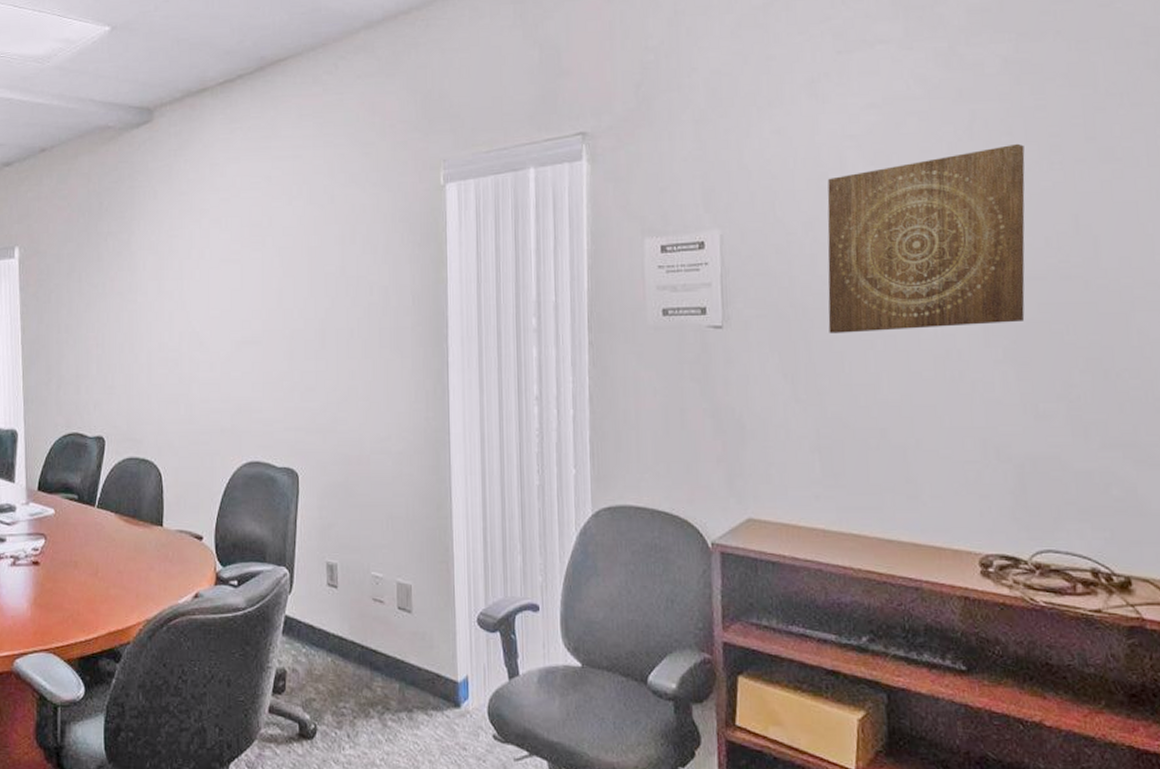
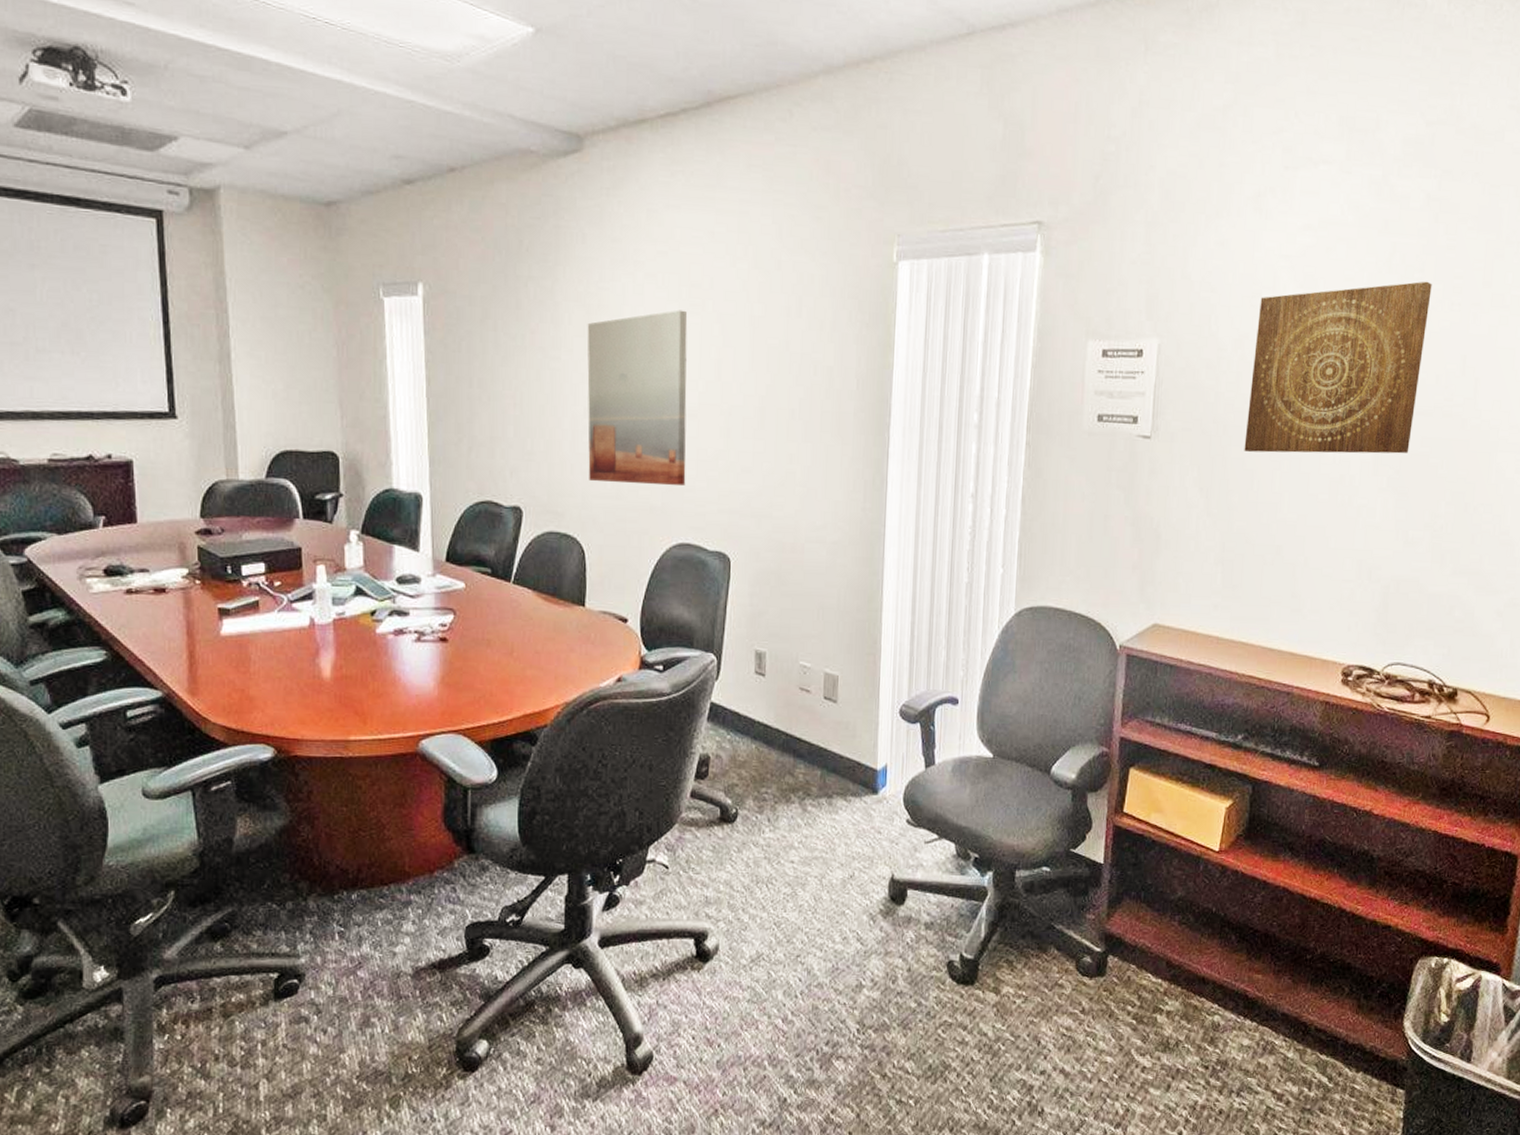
wall art: none [159,248,253,409] -> present [587,310,688,486]

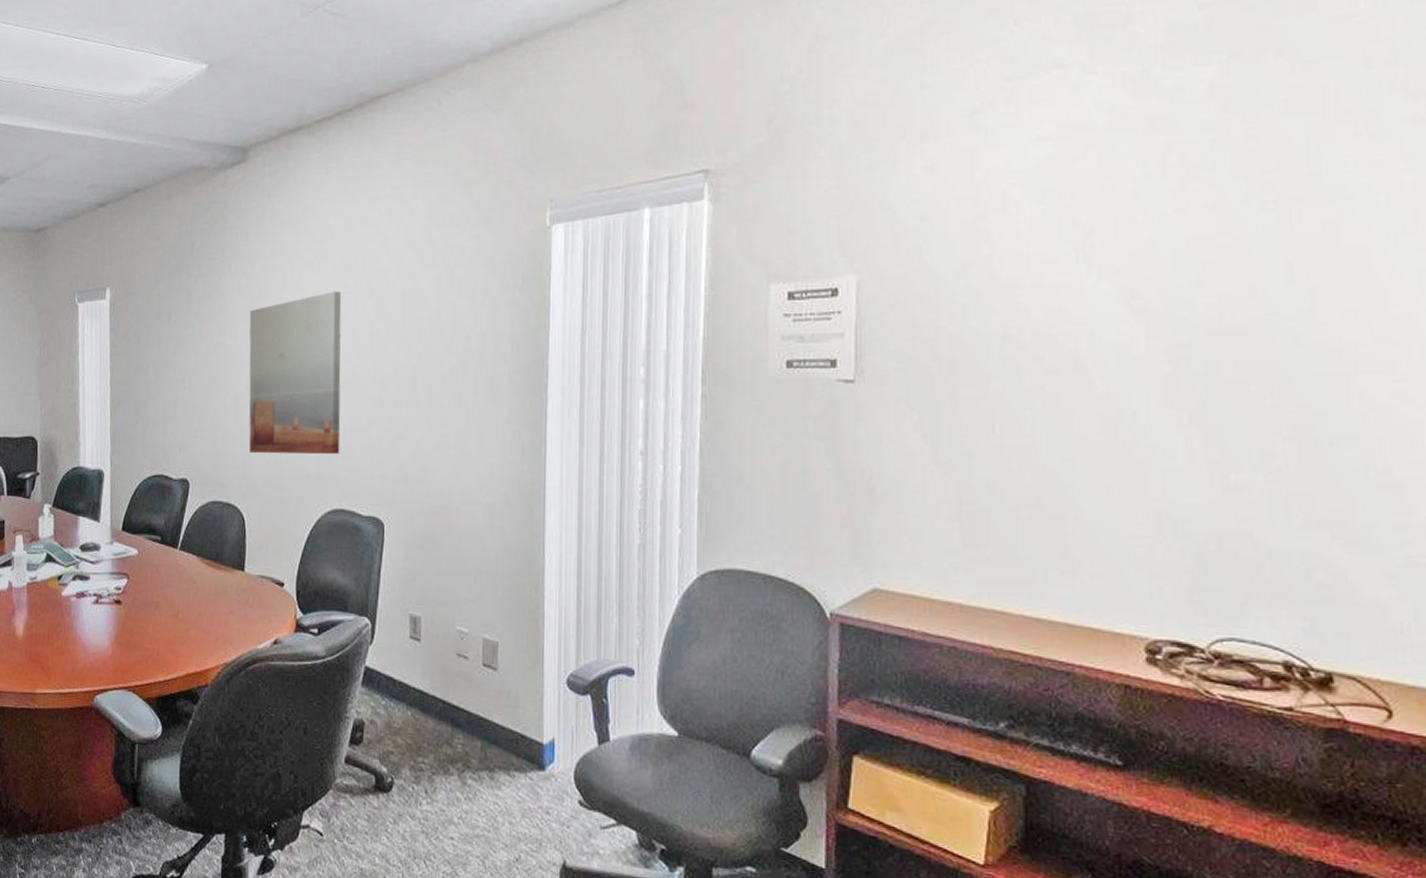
wall art: present [1244,281,1432,454] -> none [978,179,1229,390]

